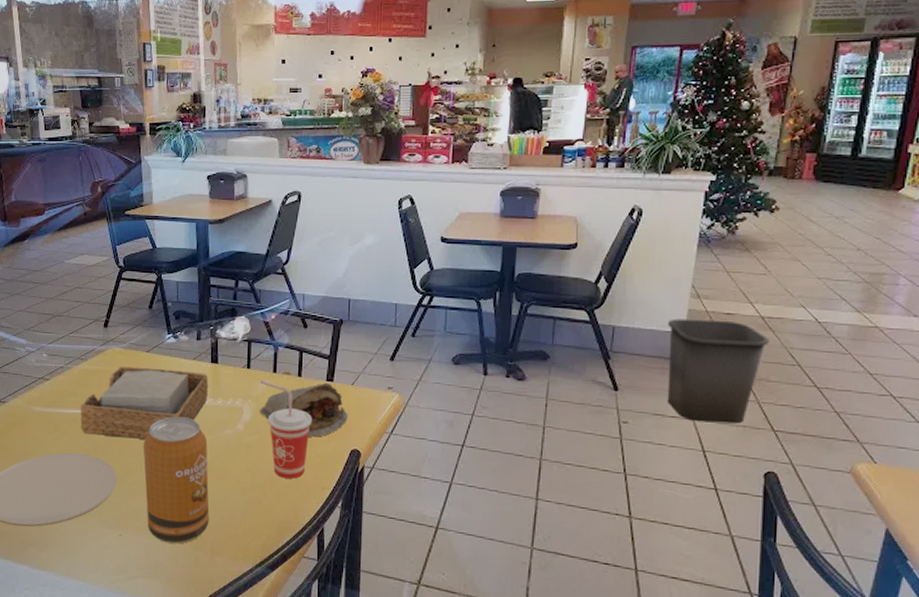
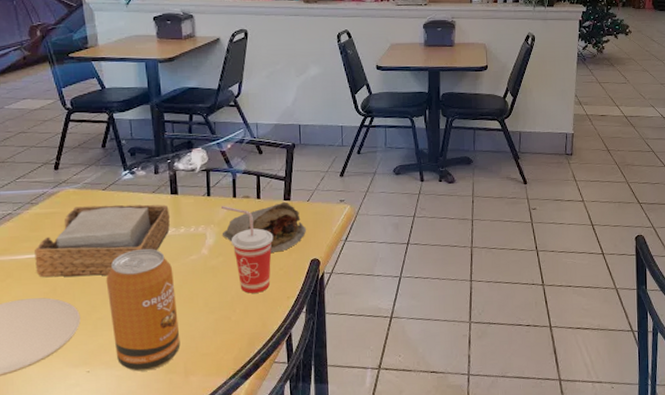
waste bin: present [667,318,770,424] -> none [560,120,632,202]

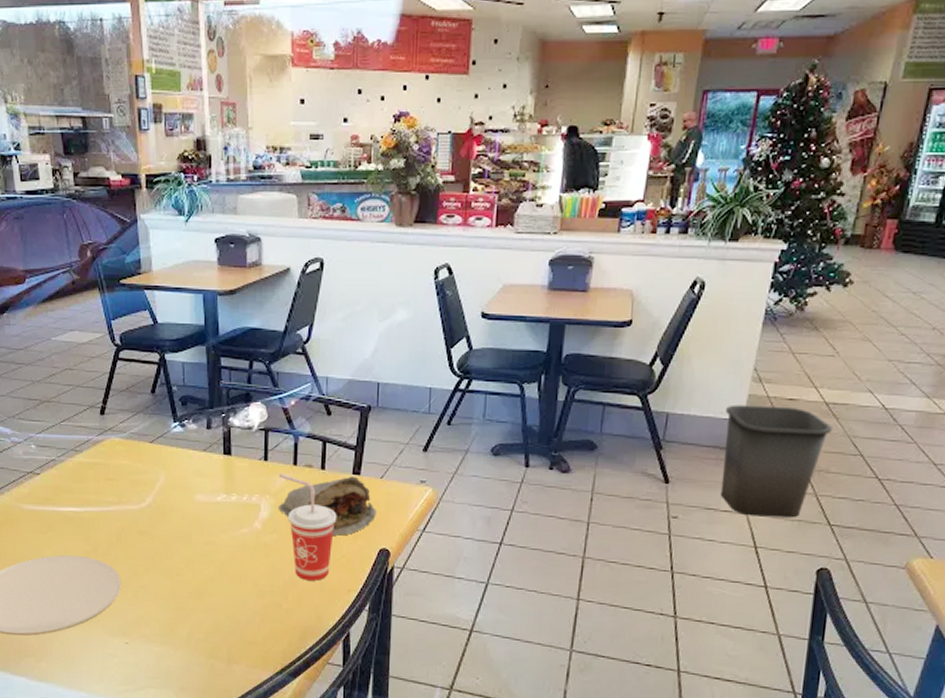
napkin holder: present [35,204,171,278] -> none [77,459,222,541]
soda can: present [106,248,180,372] -> none [149,514,225,652]
waste bin: none [560,120,632,202] -> present [720,404,833,518]

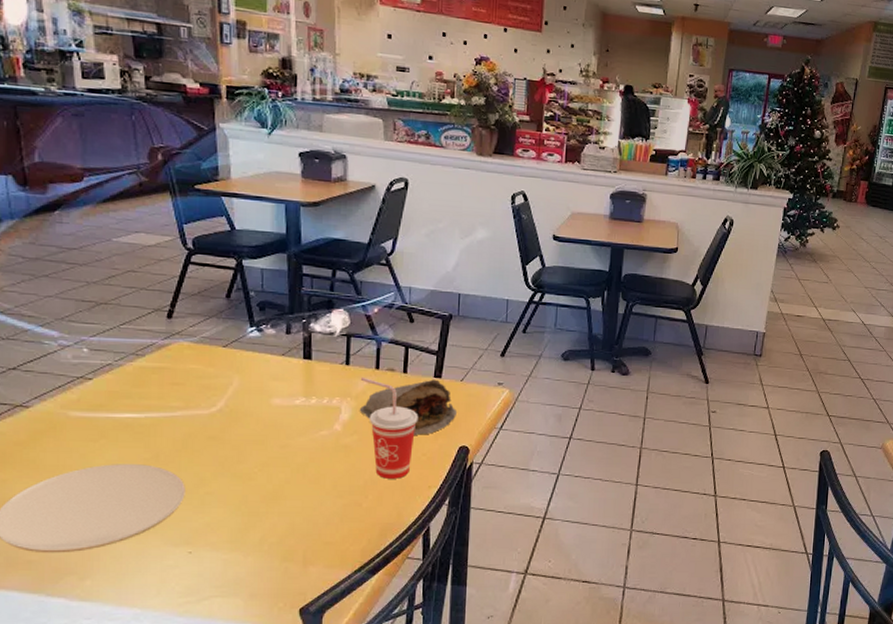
waste bin: present [720,404,833,518] -> none [748,319,829,411]

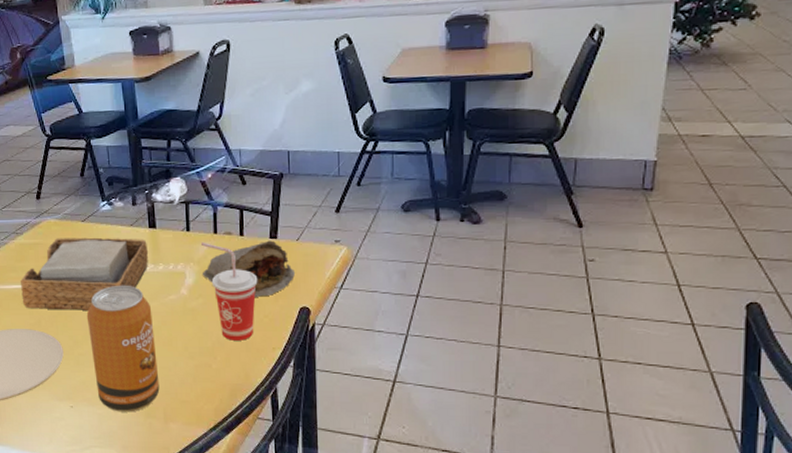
napkin holder: none [136,363,301,446] -> present [21,237,149,312]
soda can: none [219,418,301,557] -> present [86,285,160,412]

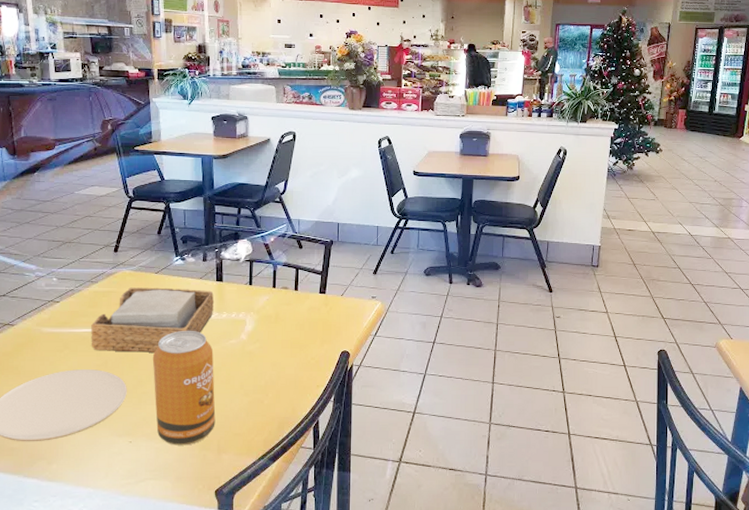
beverage cup: present [200,241,258,341] -> none [260,294,308,379]
sandwich: present [202,240,295,297] -> none [260,295,338,342]

